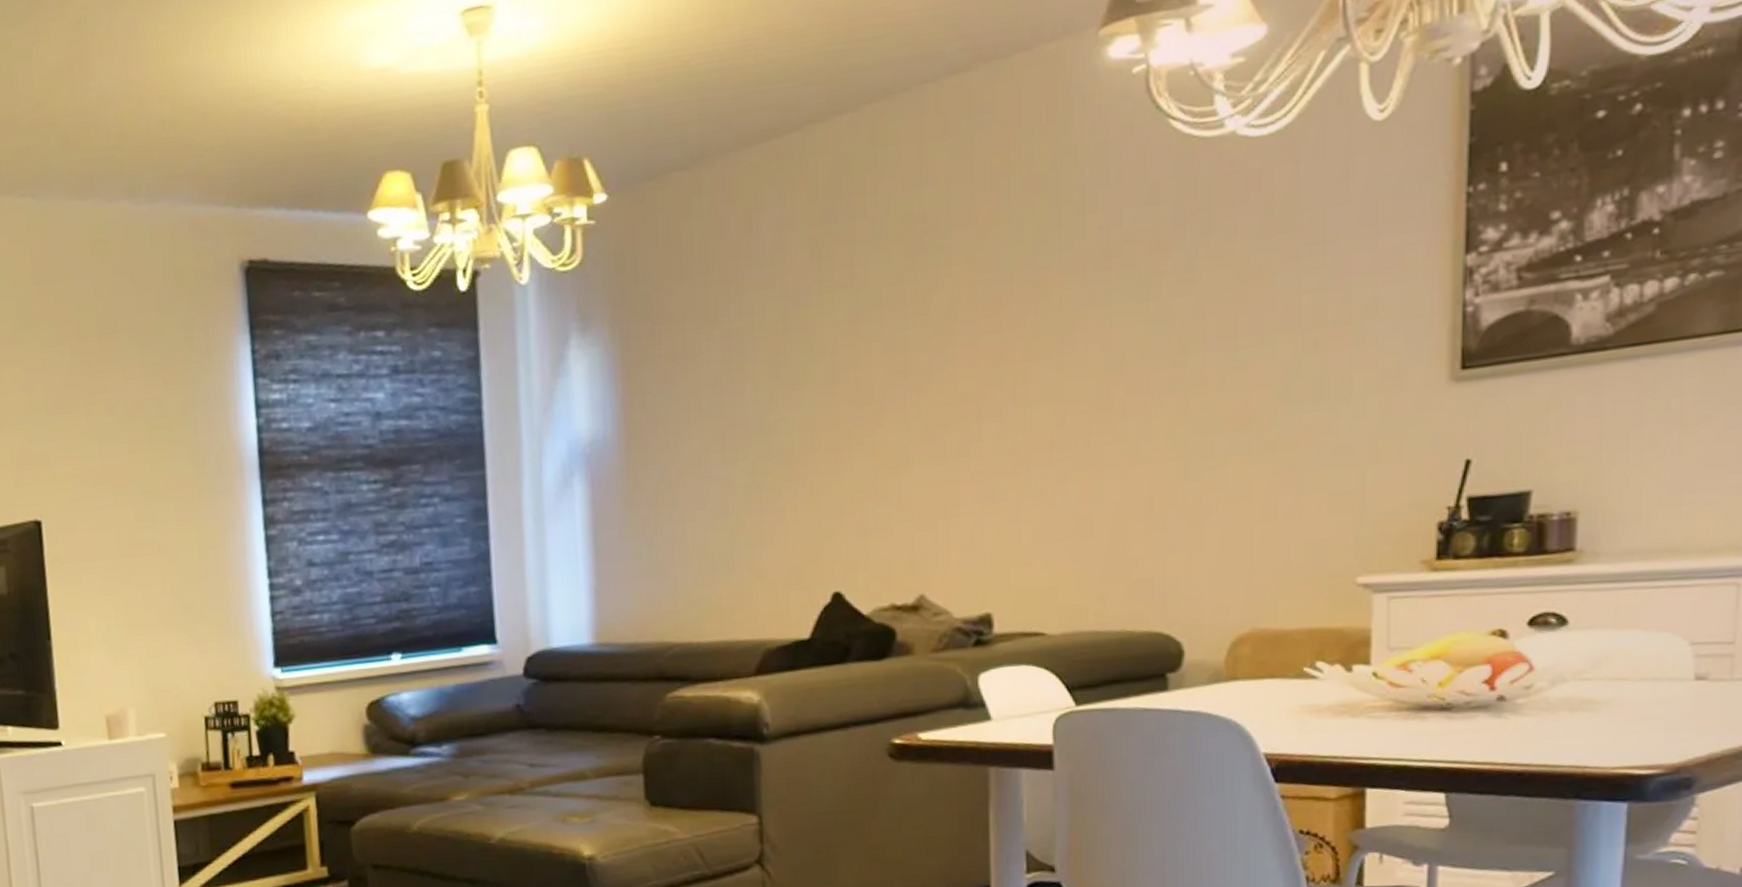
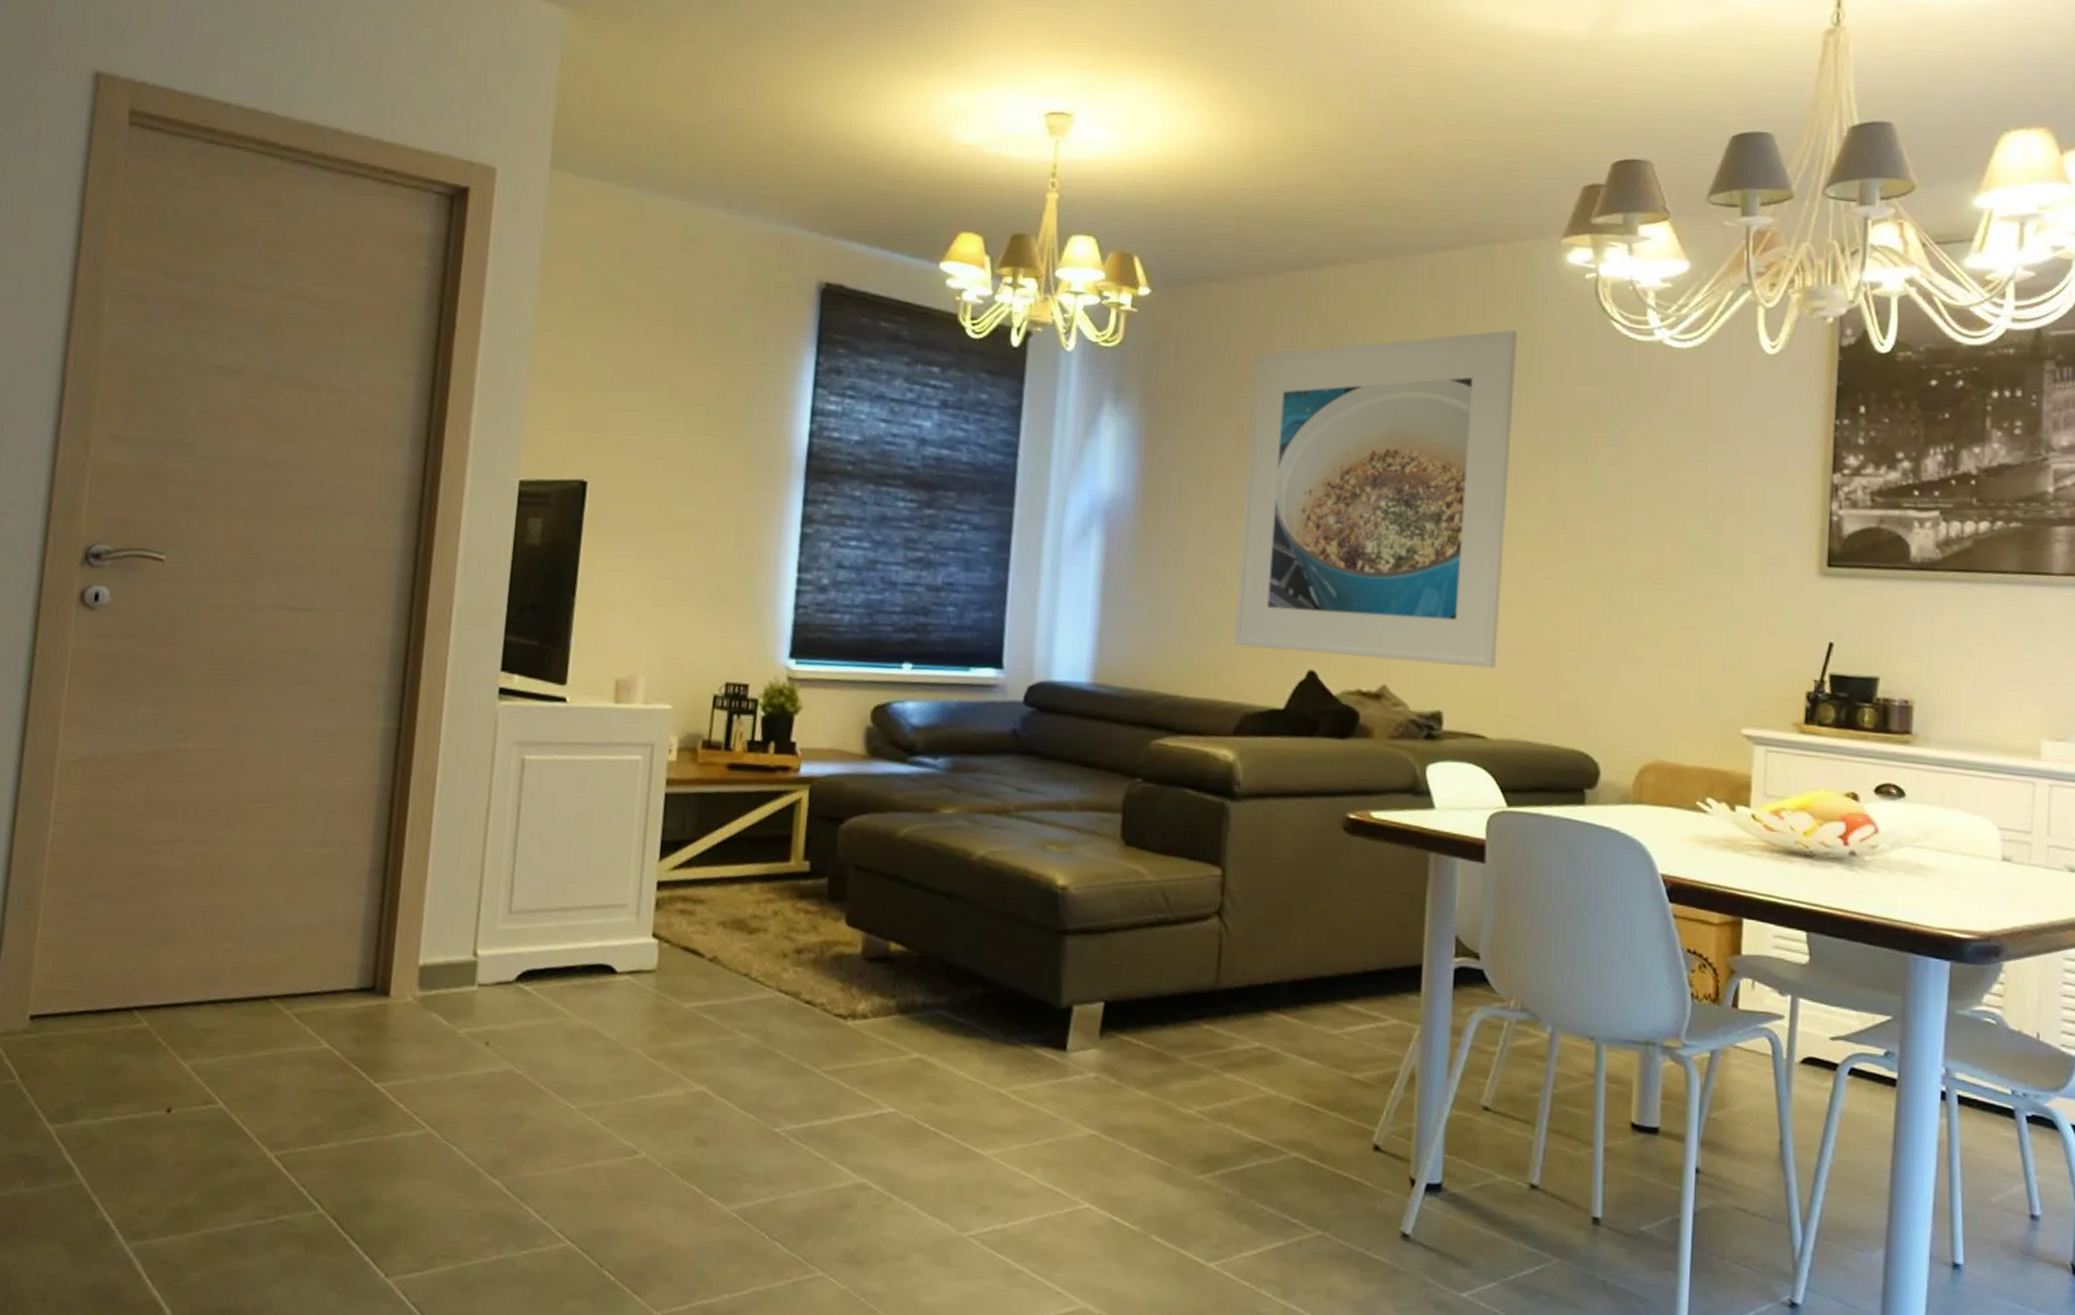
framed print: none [736,155,1052,578] -> present [1233,330,1518,669]

